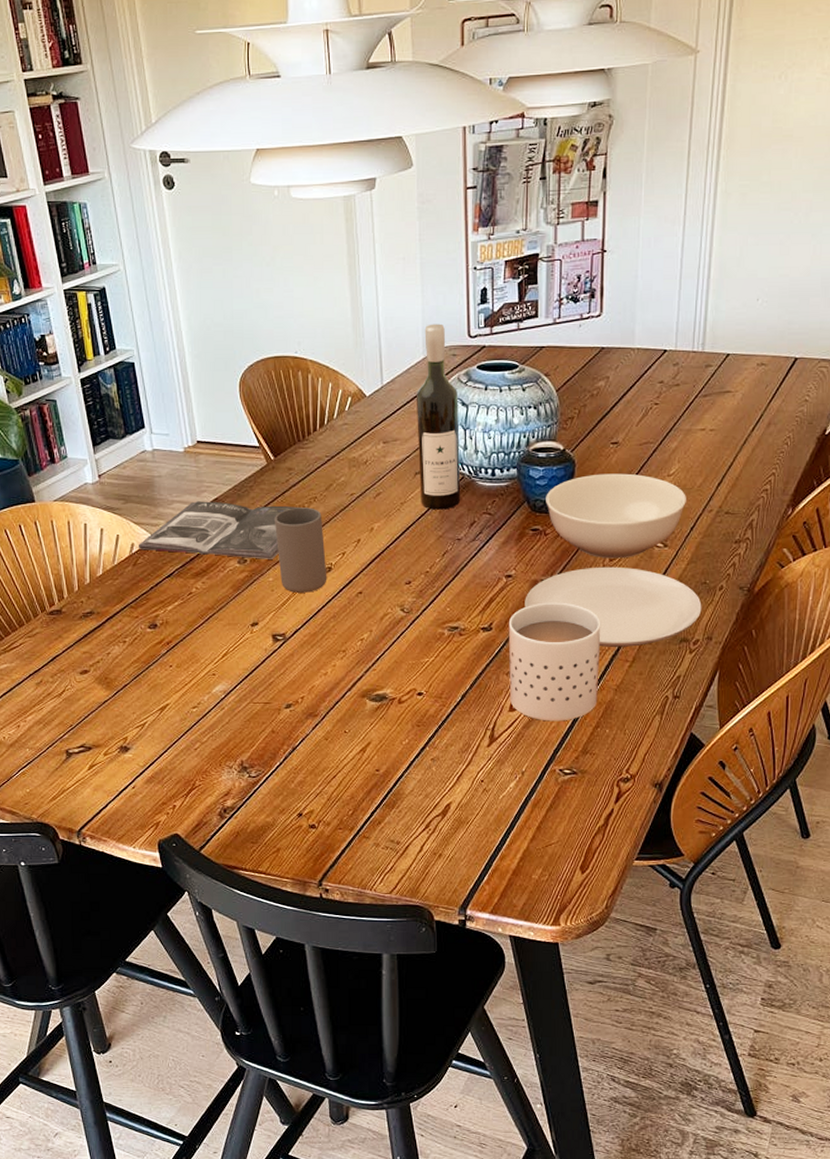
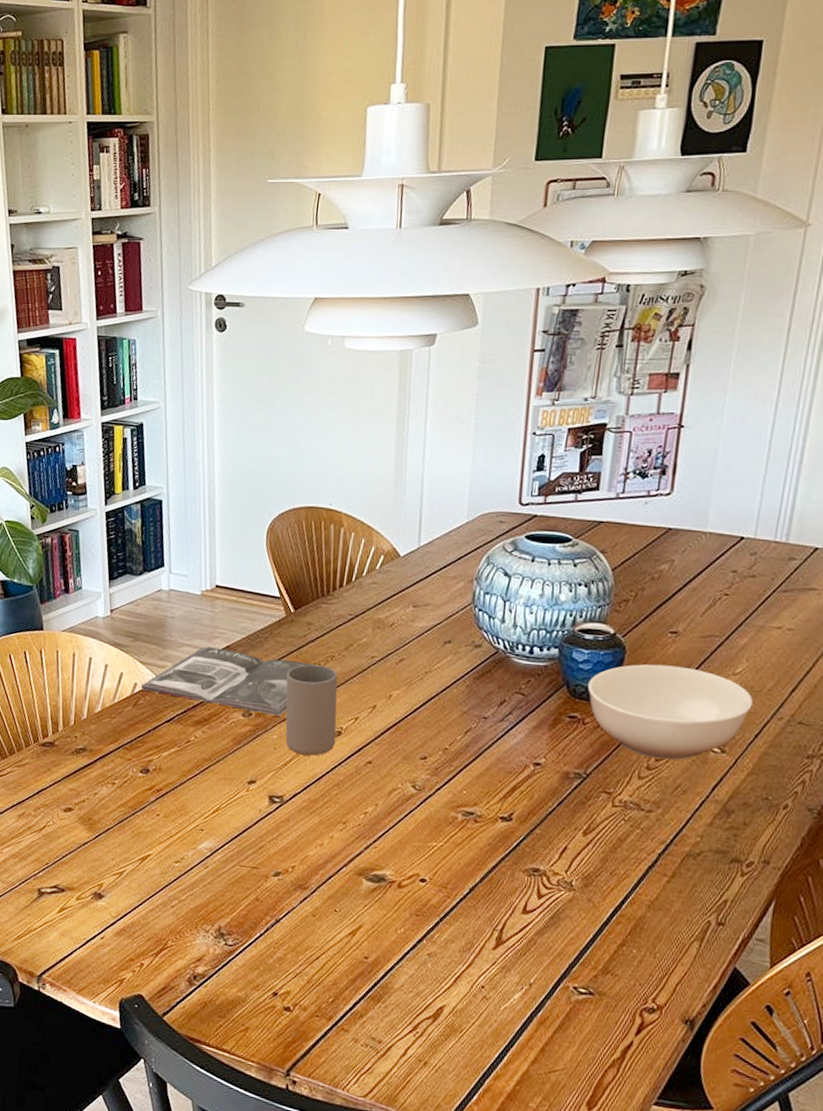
bottle: present [416,323,461,510] -> none [447,487,502,685]
mug: present [508,602,601,722] -> none [523,797,639,933]
plate: present [525,566,702,647] -> none [552,765,761,861]

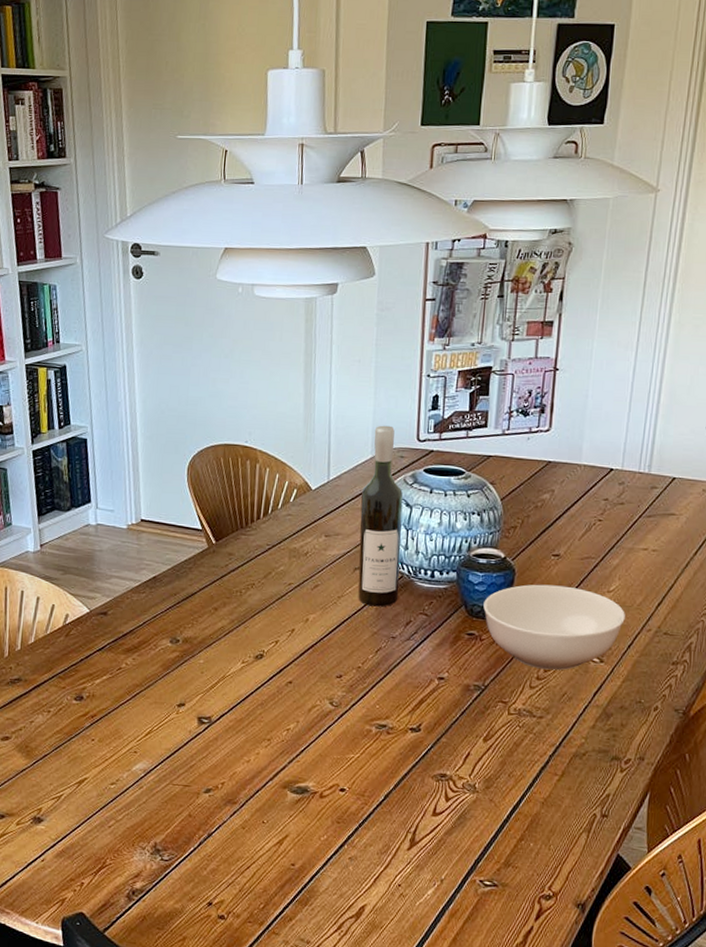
magazine: present [140,647,315,716] -> none [72,578,237,642]
cup: present [285,664,338,756] -> none [210,592,259,678]
bottle: none [447,487,502,685] -> present [358,425,404,607]

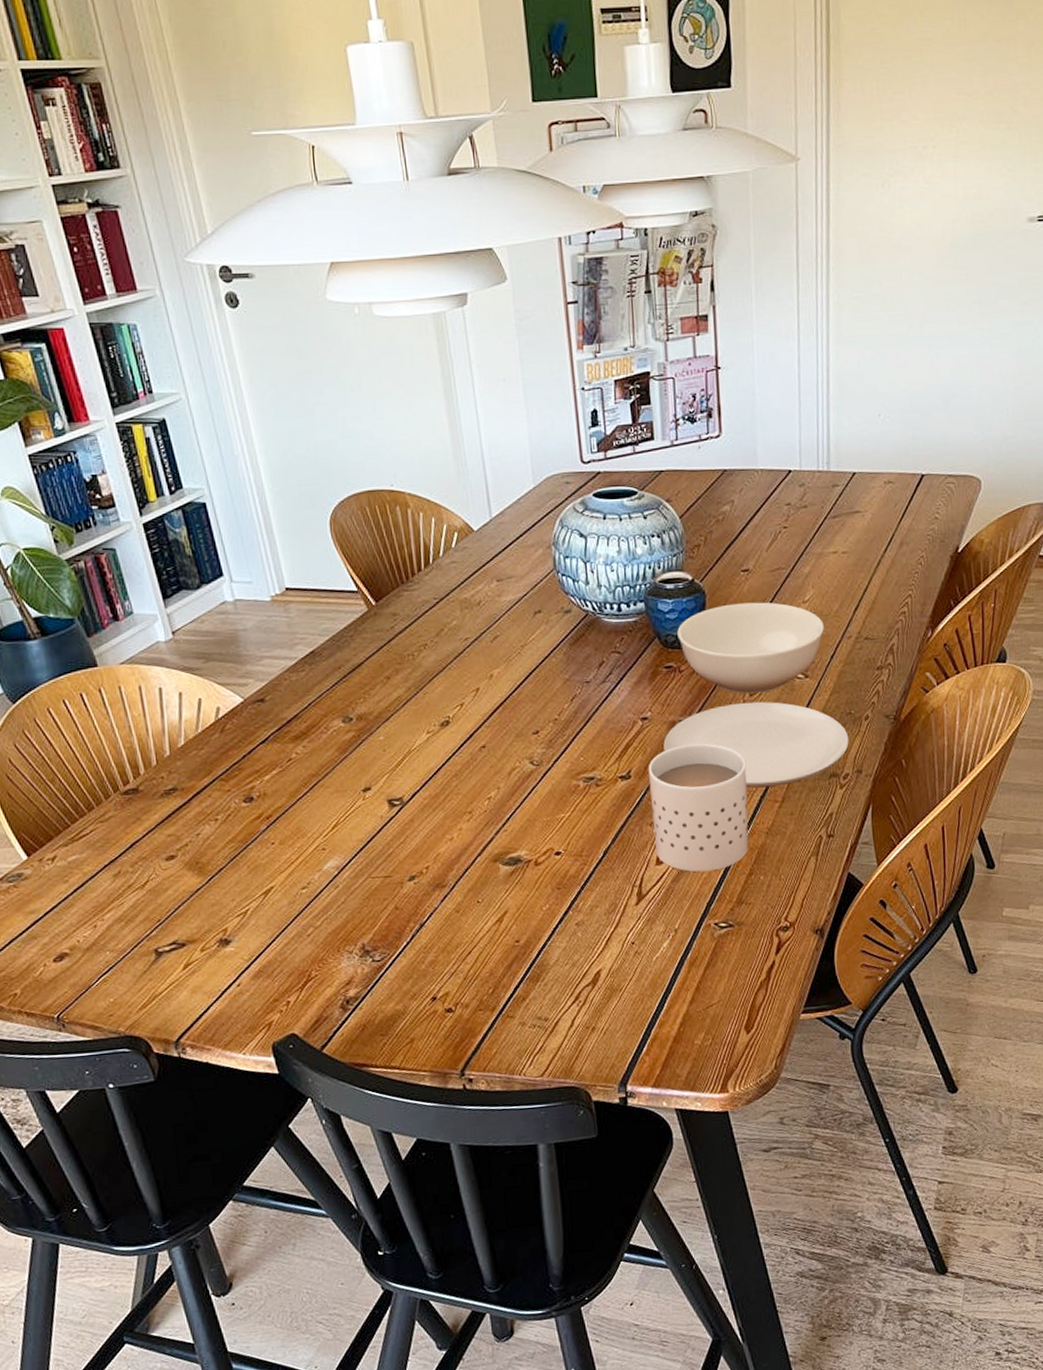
bottle: present [358,425,404,607] -> none [529,449,587,652]
mug: none [433,708,532,831] -> present [648,743,749,873]
plate: none [455,676,636,761] -> present [663,701,849,788]

